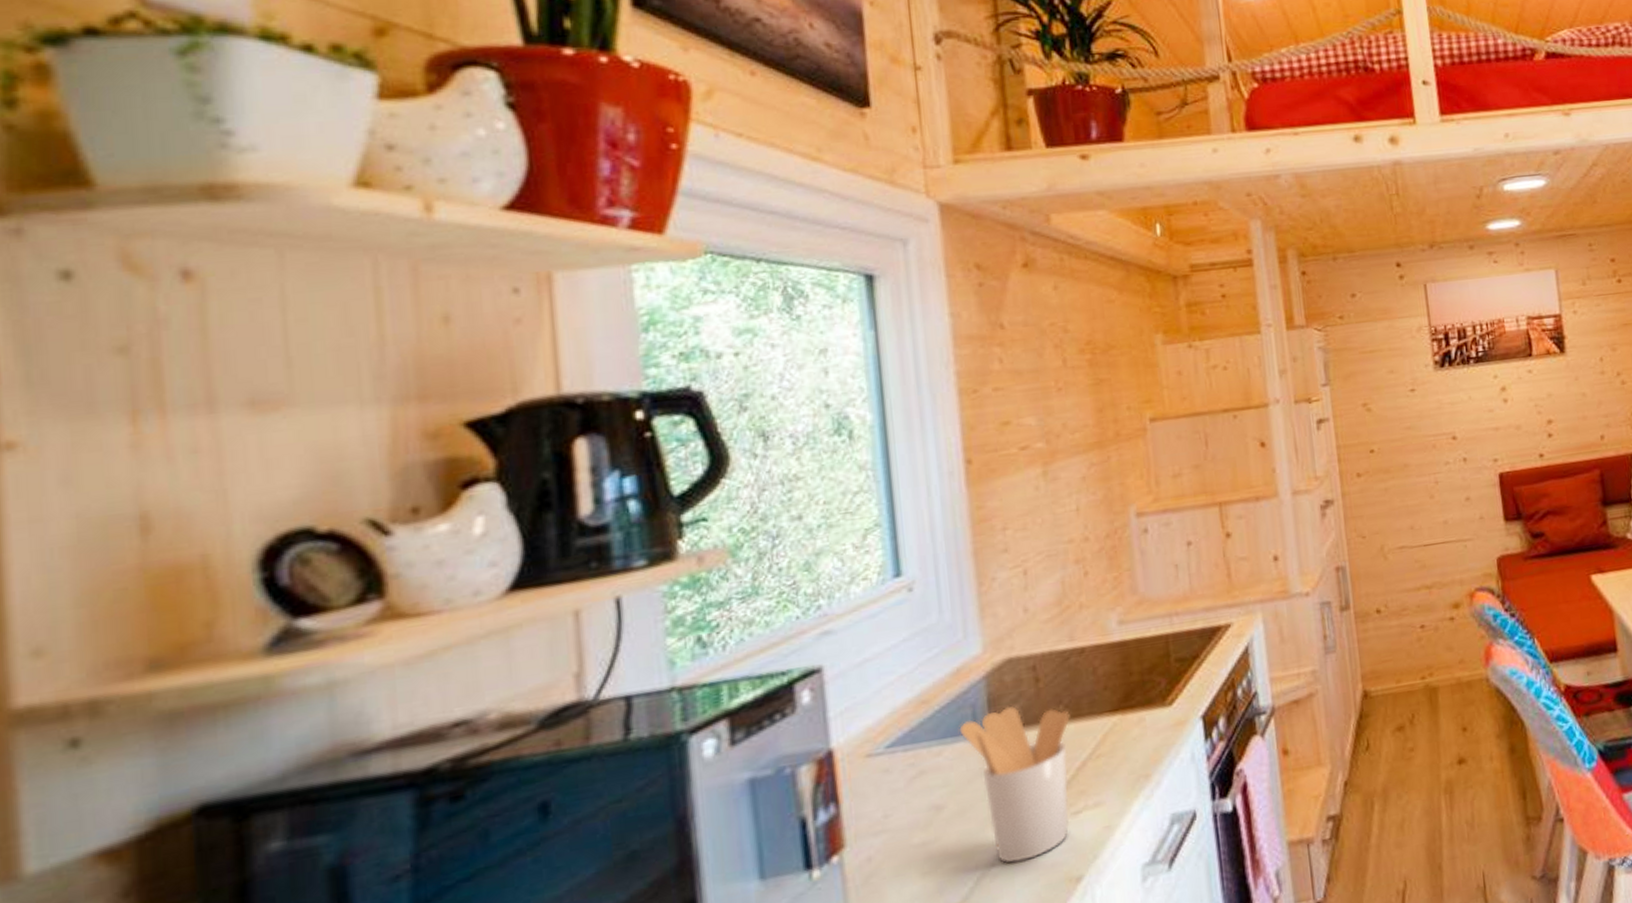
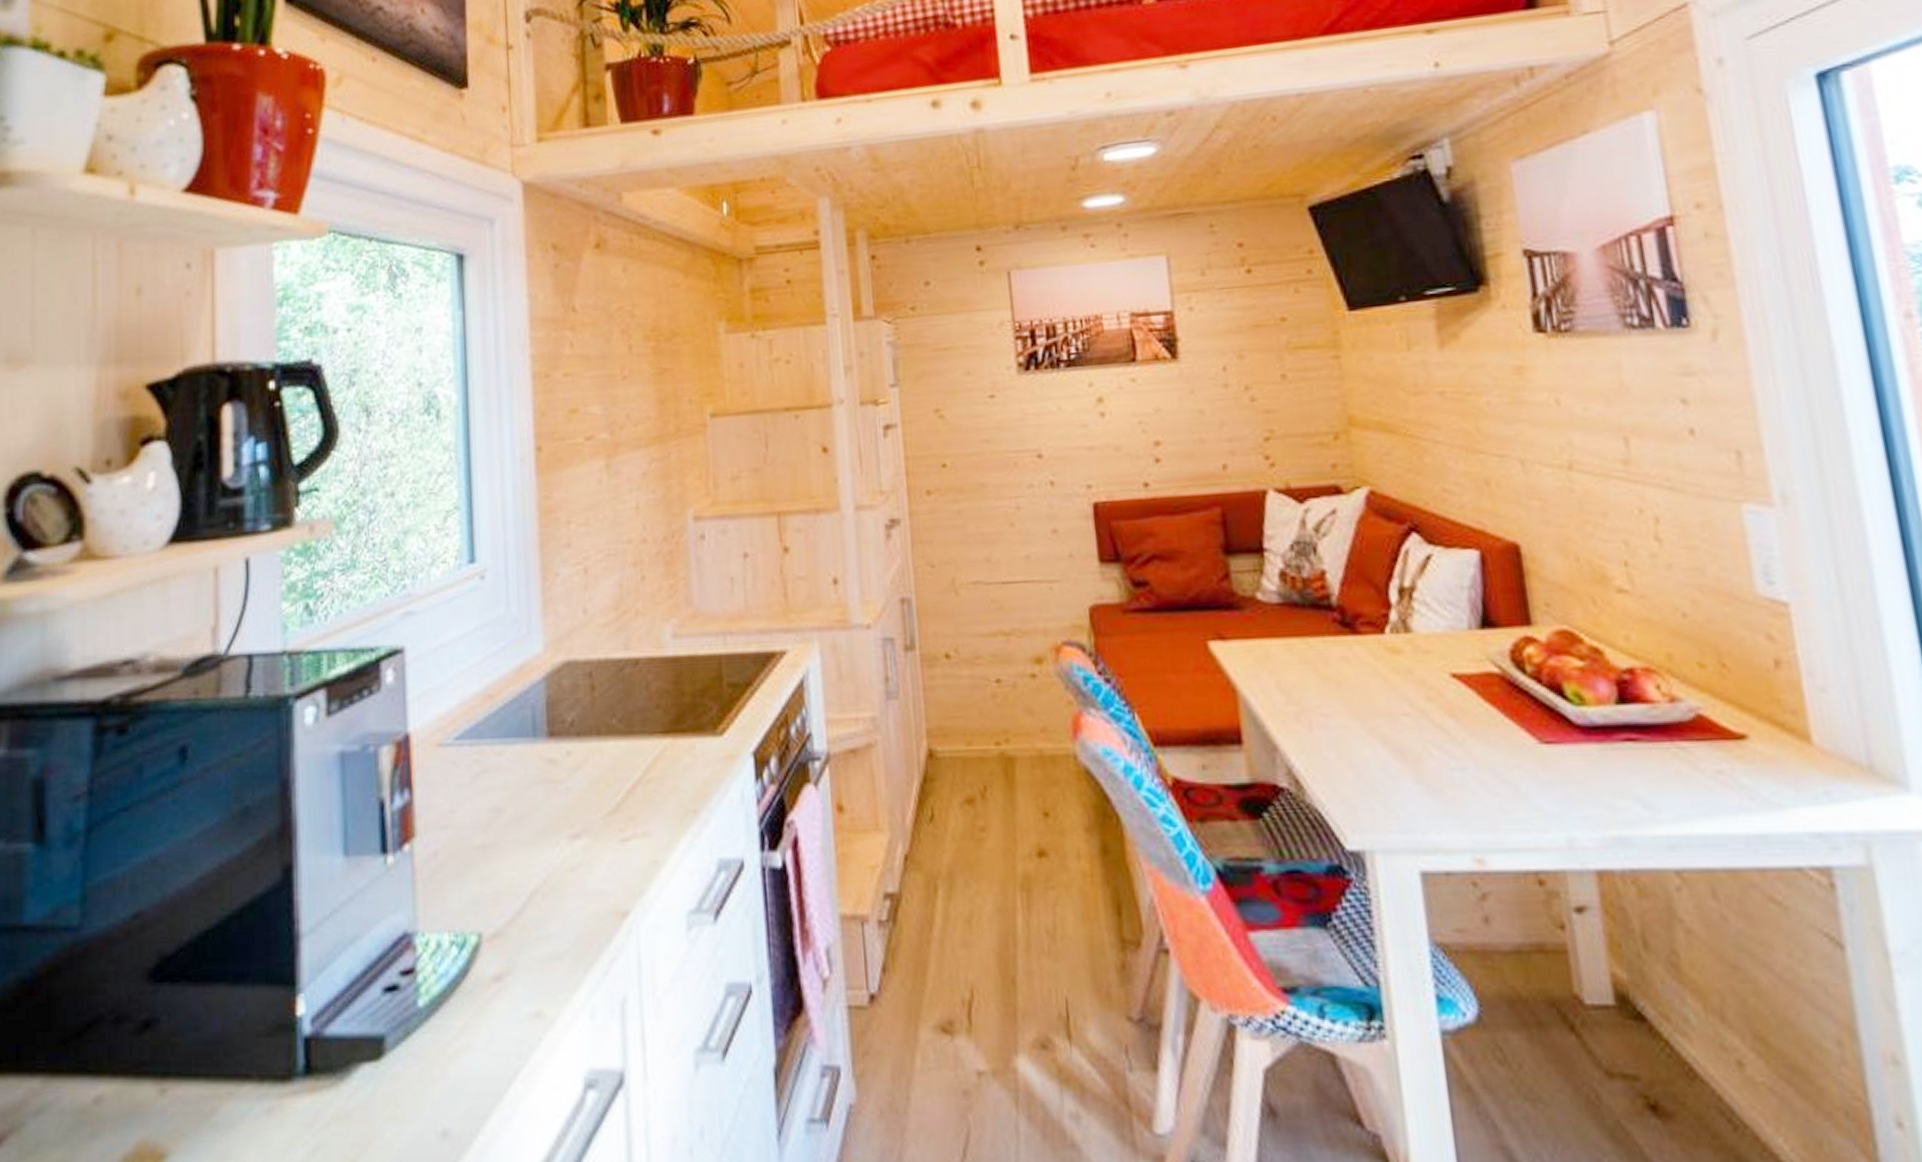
utensil holder: present [959,706,1070,864] -> none [520,712,623,883]

